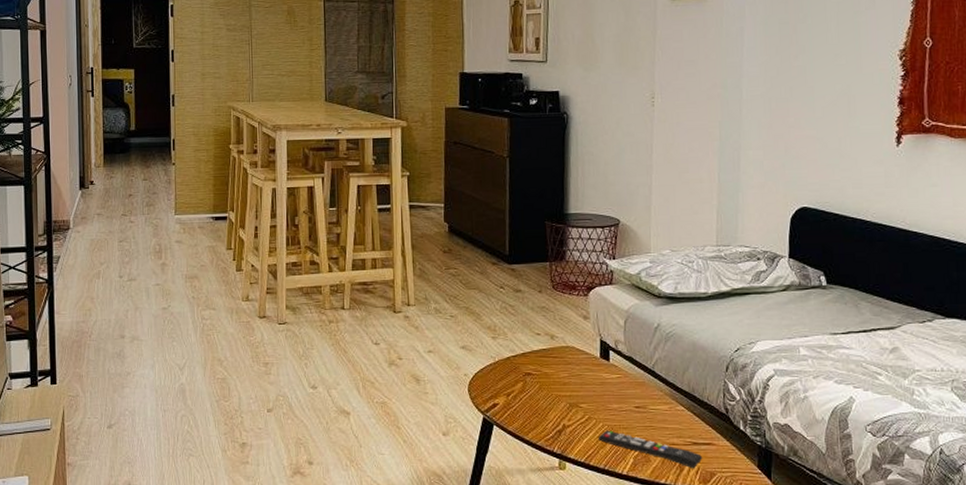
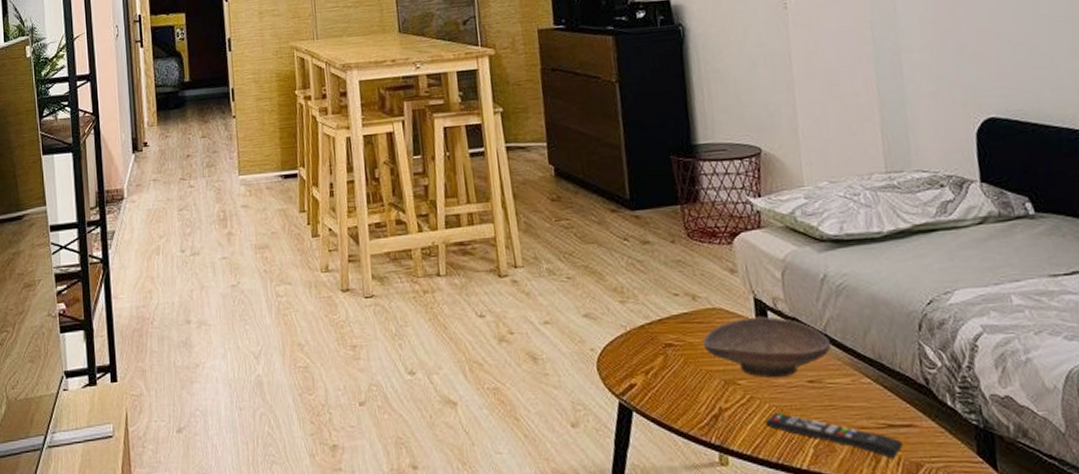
decorative bowl: none [556,354,657,404] -> present [703,316,832,379]

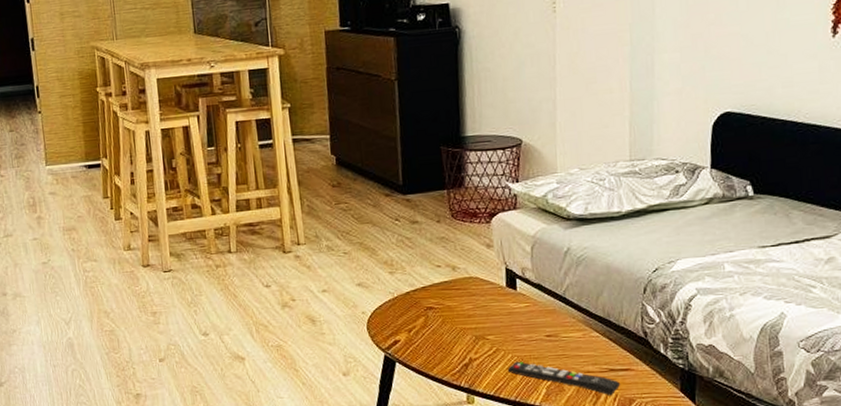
decorative bowl: present [703,316,832,379] -> none [459,283,569,334]

